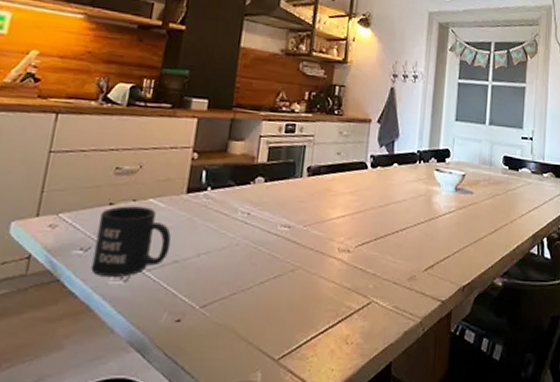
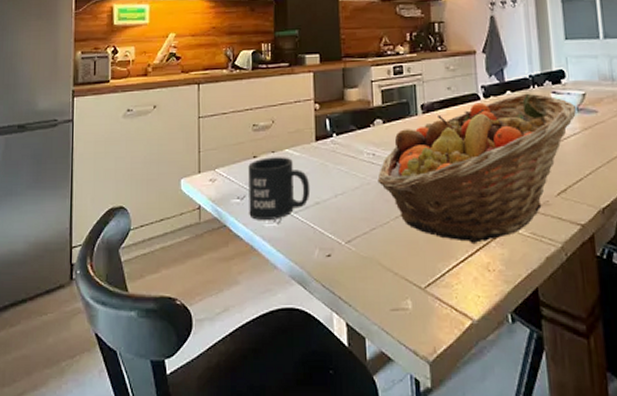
fruit basket: none [248,167,456,316] -> present [377,93,577,245]

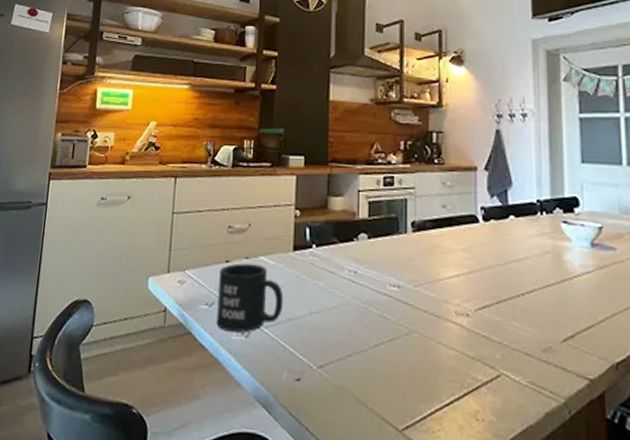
fruit basket: present [377,93,577,245] -> none [357,220,591,387]

